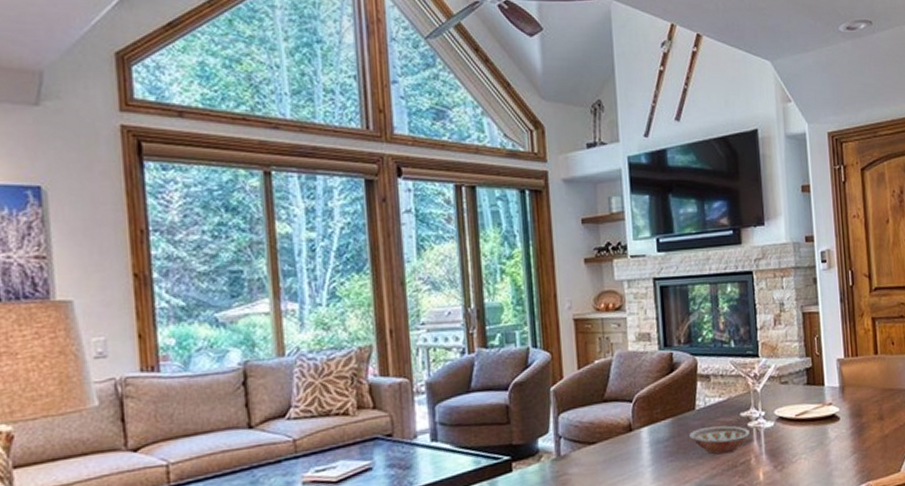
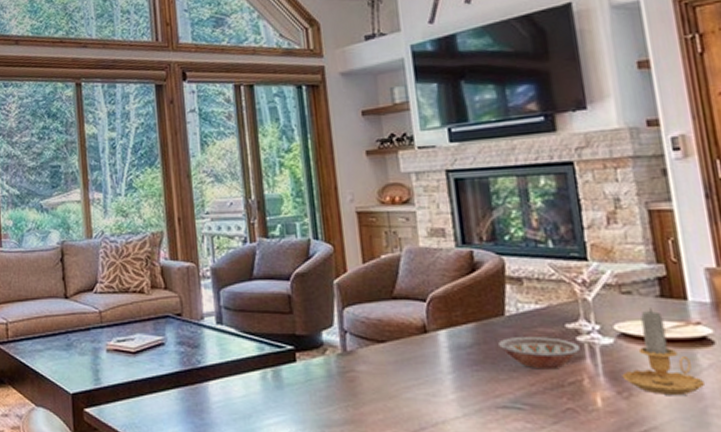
candle: none [778,394,832,465] -> present [622,308,706,395]

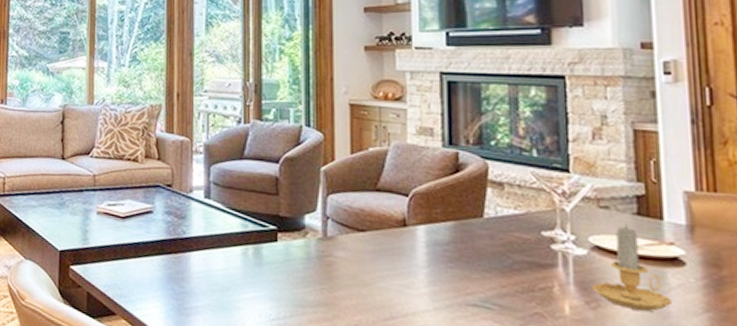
bowl: present [498,337,580,370] -> none [475,239,553,274]

